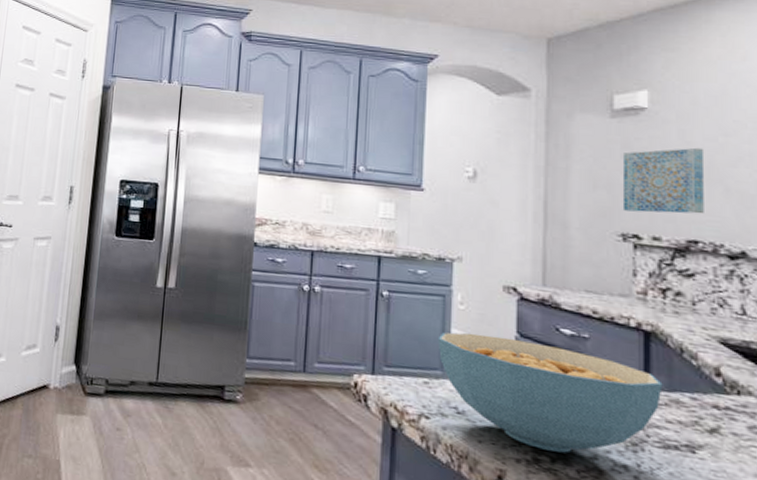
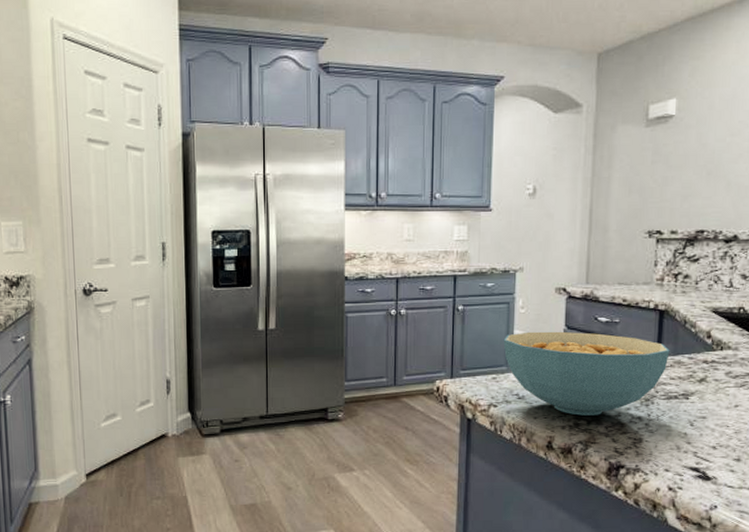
wall art: present [622,147,705,214] -> none [650,148,715,211]

